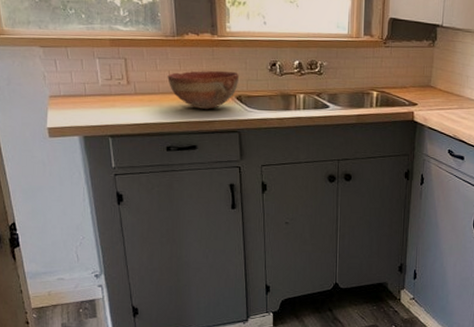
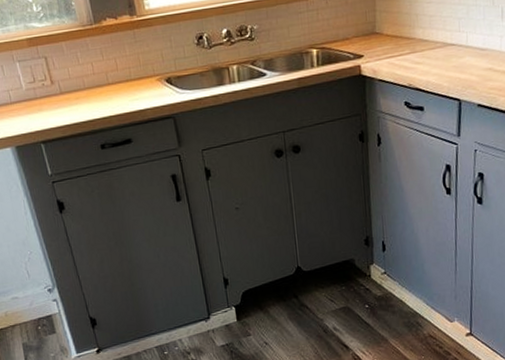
bowl: present [167,70,240,109] -> none [91,52,166,99]

